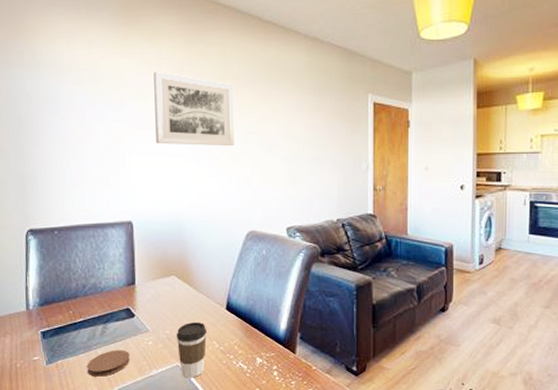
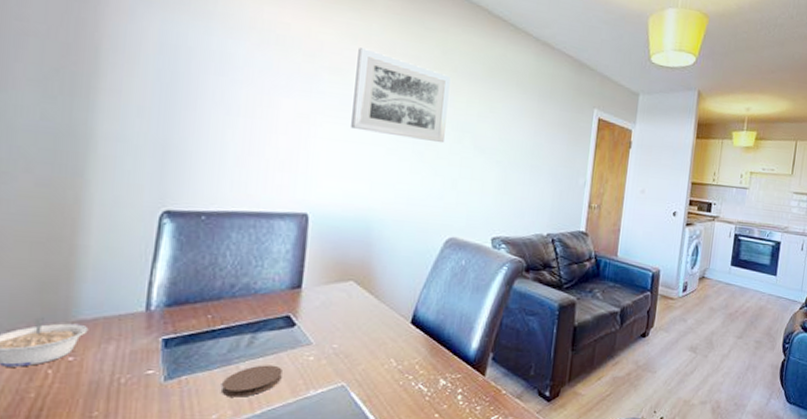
coffee cup: present [176,322,208,378] -> none [345,336,385,401]

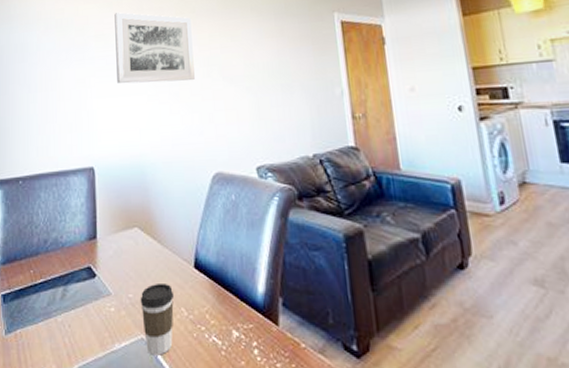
coaster: present [222,365,283,397] -> none [46,317,91,351]
coffee cup: none [345,336,385,401] -> present [140,284,175,355]

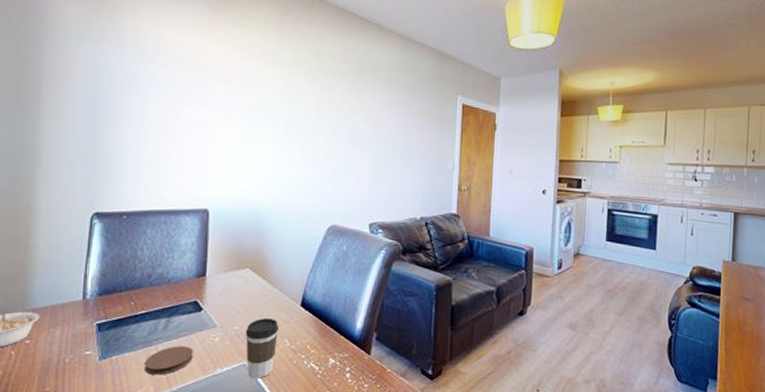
coaster: none [46,317,91,351] -> present [145,346,193,375]
wall art: present [114,12,195,84] -> none [241,59,324,139]

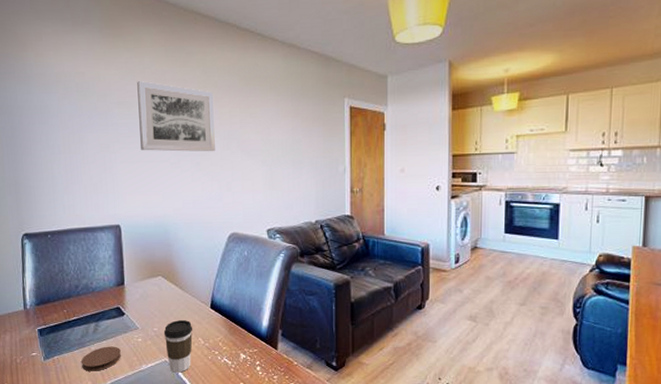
wall art: none [241,59,324,139] -> present [137,81,215,152]

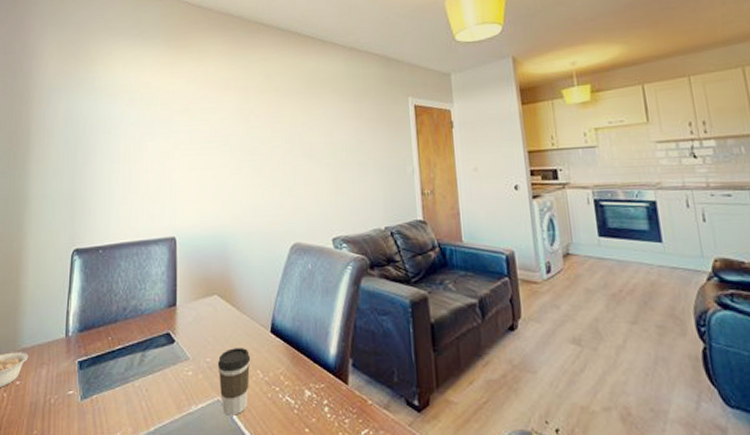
coaster: present [81,346,121,371] -> none [123,382,168,414]
wall art: present [137,81,215,152] -> none [200,88,277,158]

